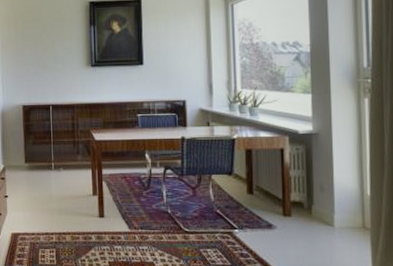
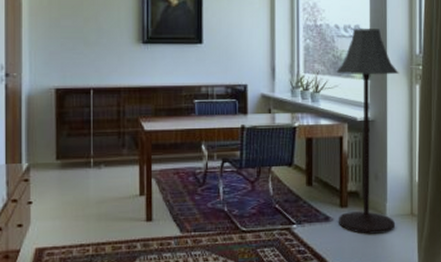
floor lamp: none [275,44,346,244] -> present [336,29,399,234]

